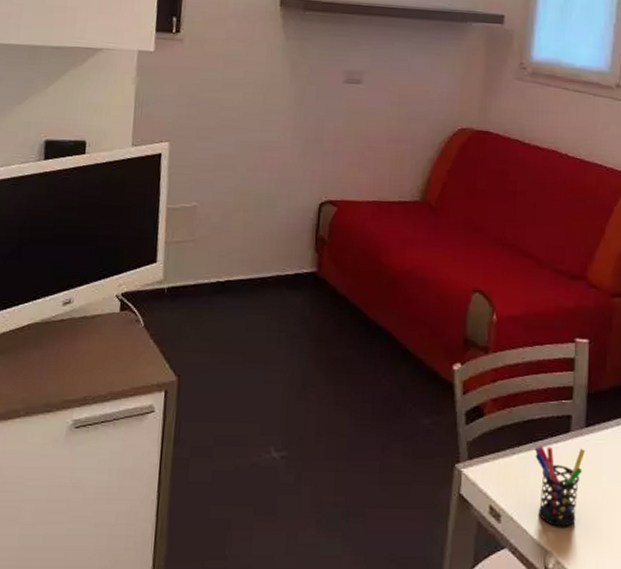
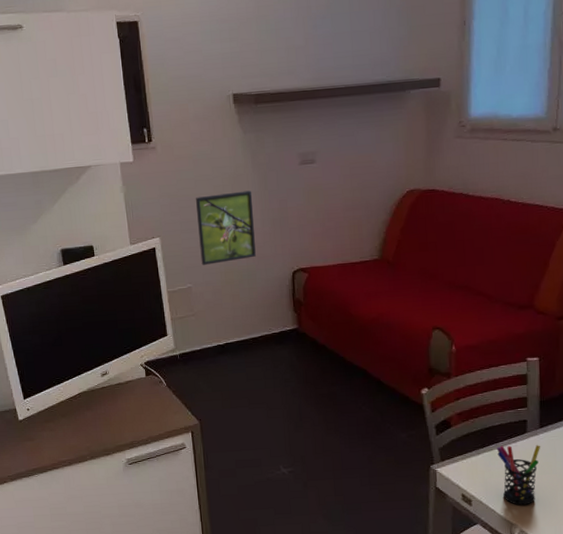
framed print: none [213,102,286,182] -> present [196,190,256,265]

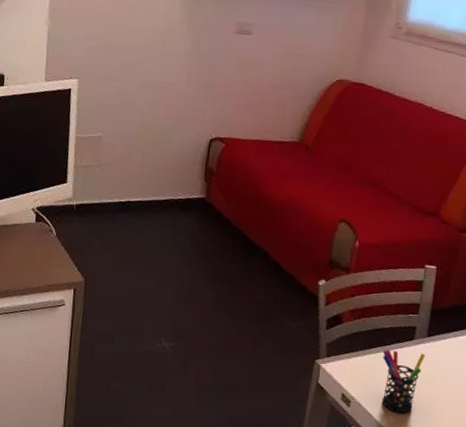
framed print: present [196,190,256,265] -> none [117,45,182,118]

